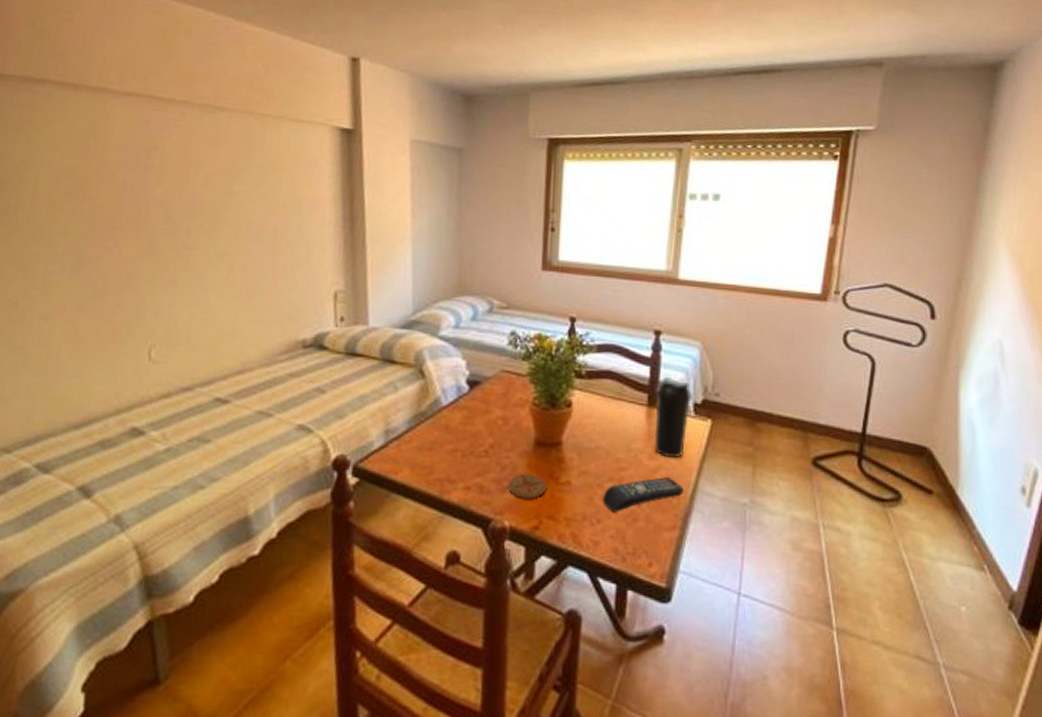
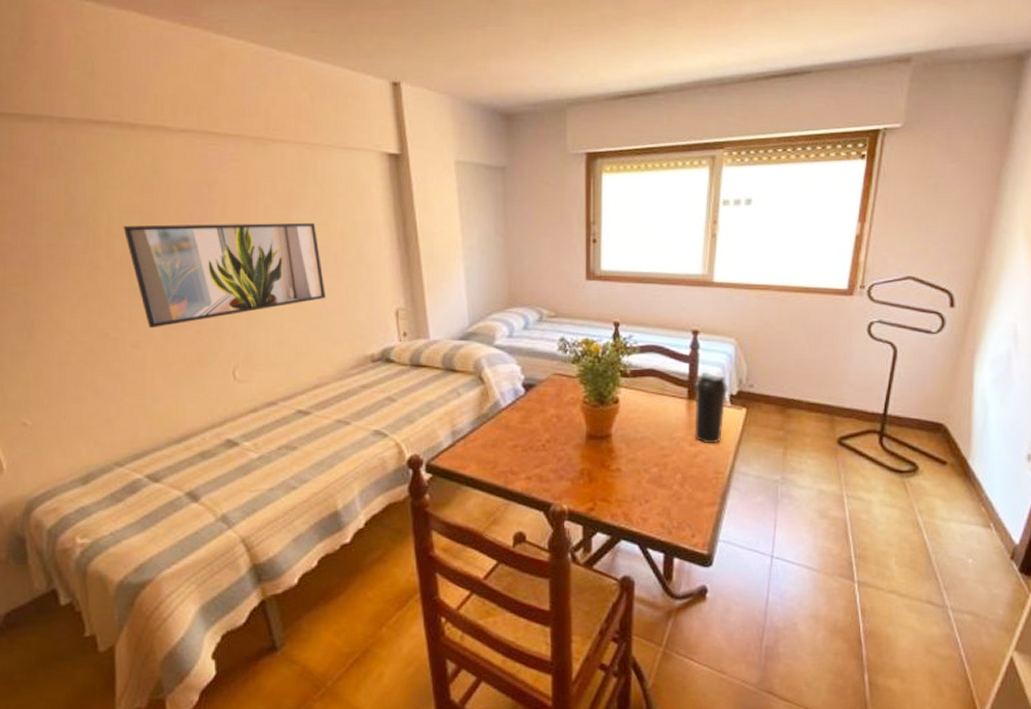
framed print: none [49,188,260,299] -> present [123,222,325,329]
coaster: present [508,474,547,499] -> none [565,464,599,485]
remote control: present [602,477,684,513] -> none [649,461,722,493]

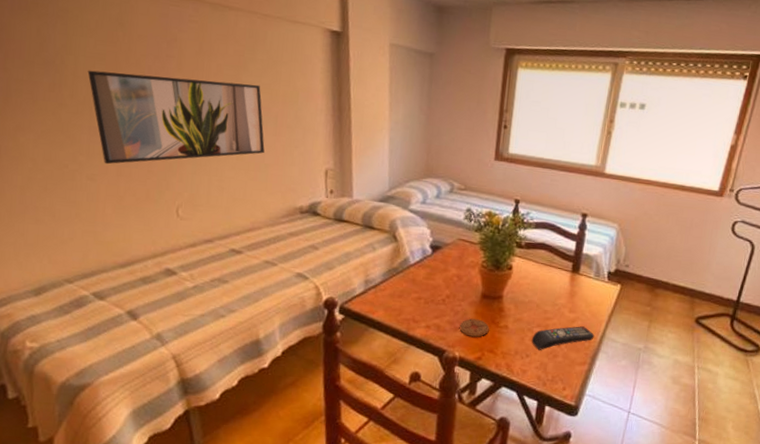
coaster: none [565,464,599,485] -> present [459,318,489,337]
remote control: none [649,461,722,493] -> present [531,326,594,350]
water bottle: present [694,371,729,444] -> none [574,250,608,313]

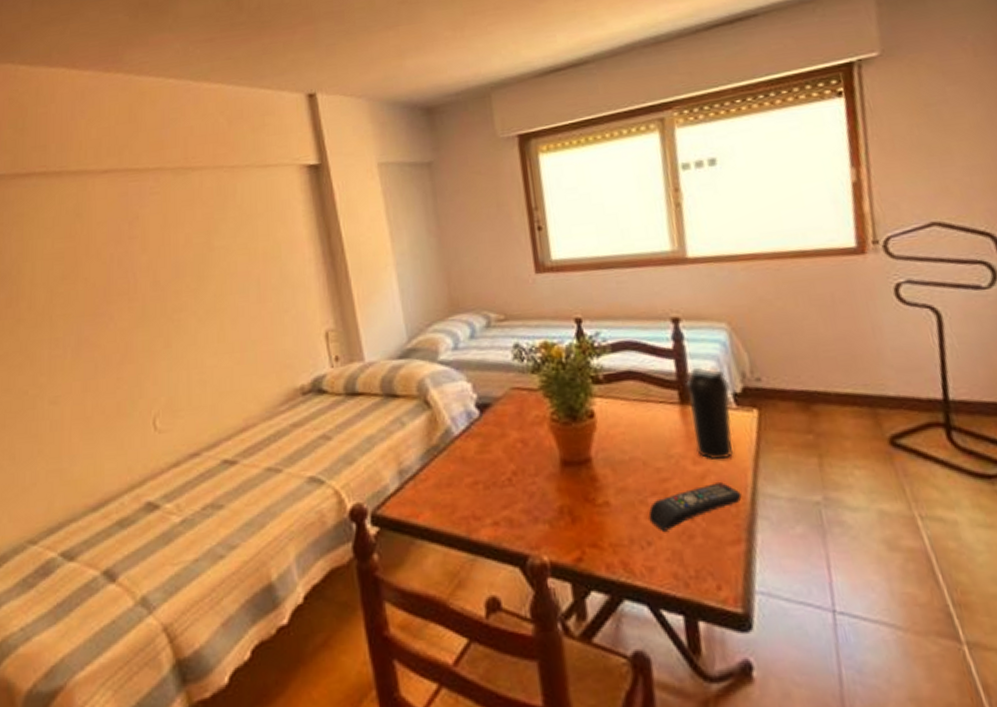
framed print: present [87,70,265,165] -> none [45,246,249,381]
coaster: present [459,318,489,337] -> none [539,499,584,528]
water bottle: none [574,250,608,313] -> present [686,367,733,460]

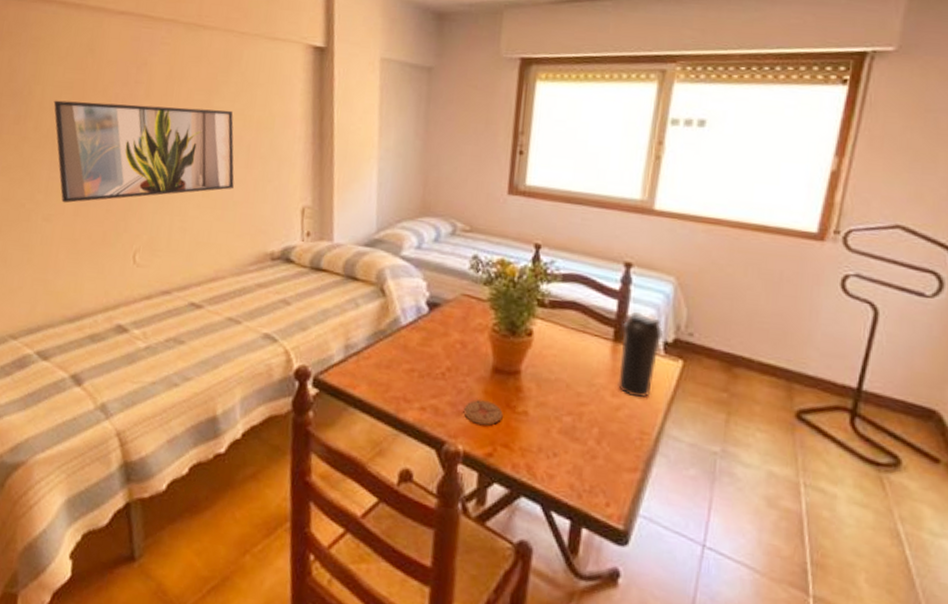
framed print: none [45,246,249,381] -> present [53,100,235,203]
coaster: none [539,499,584,528] -> present [463,399,503,426]
remote control: present [648,482,742,531] -> none [560,416,648,448]

